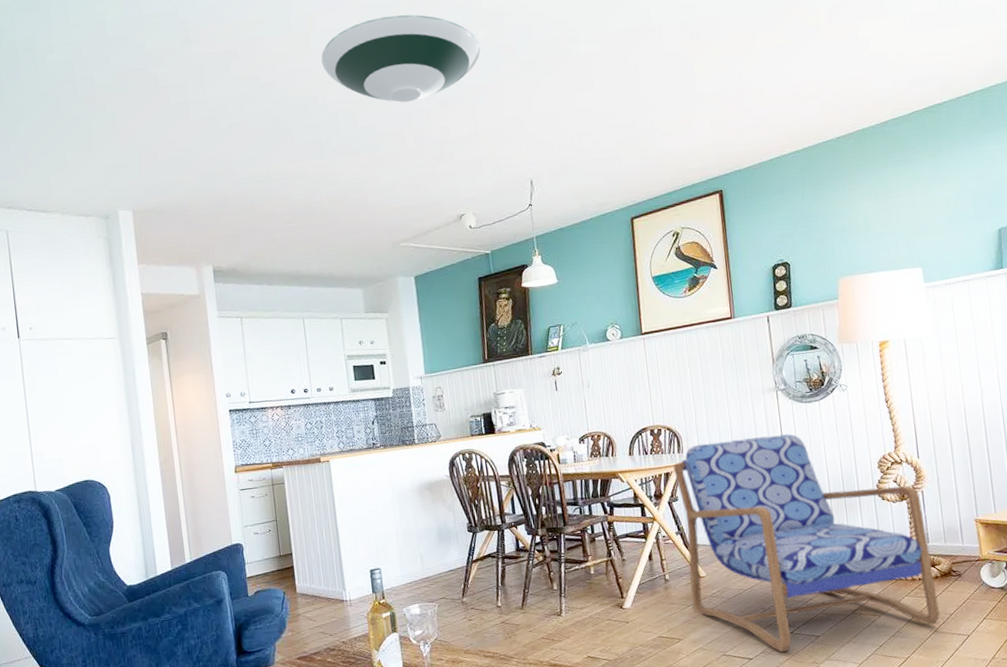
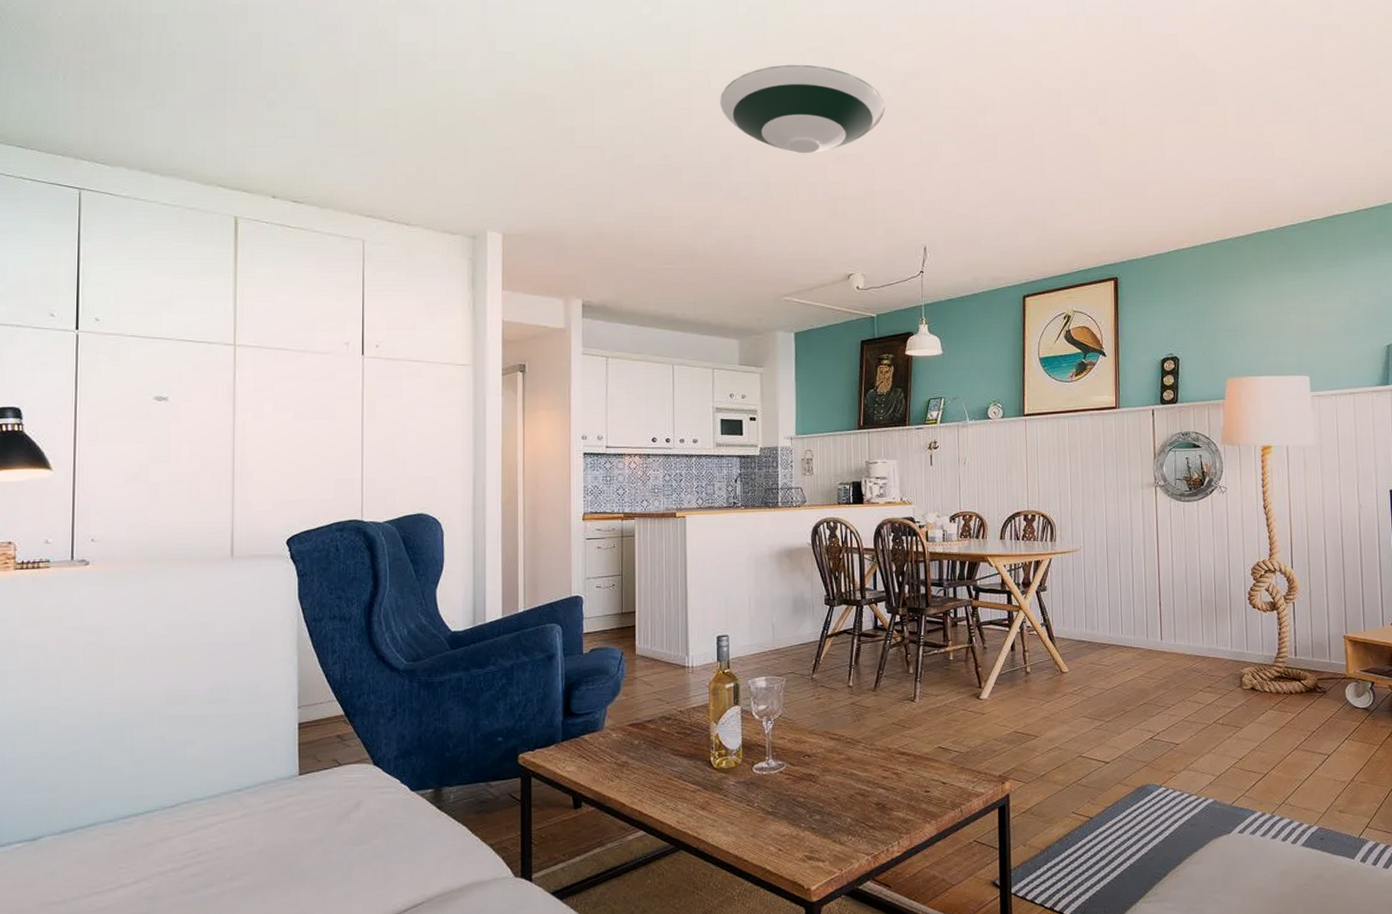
armchair: present [673,433,940,653] -> none [1045,531,1302,759]

